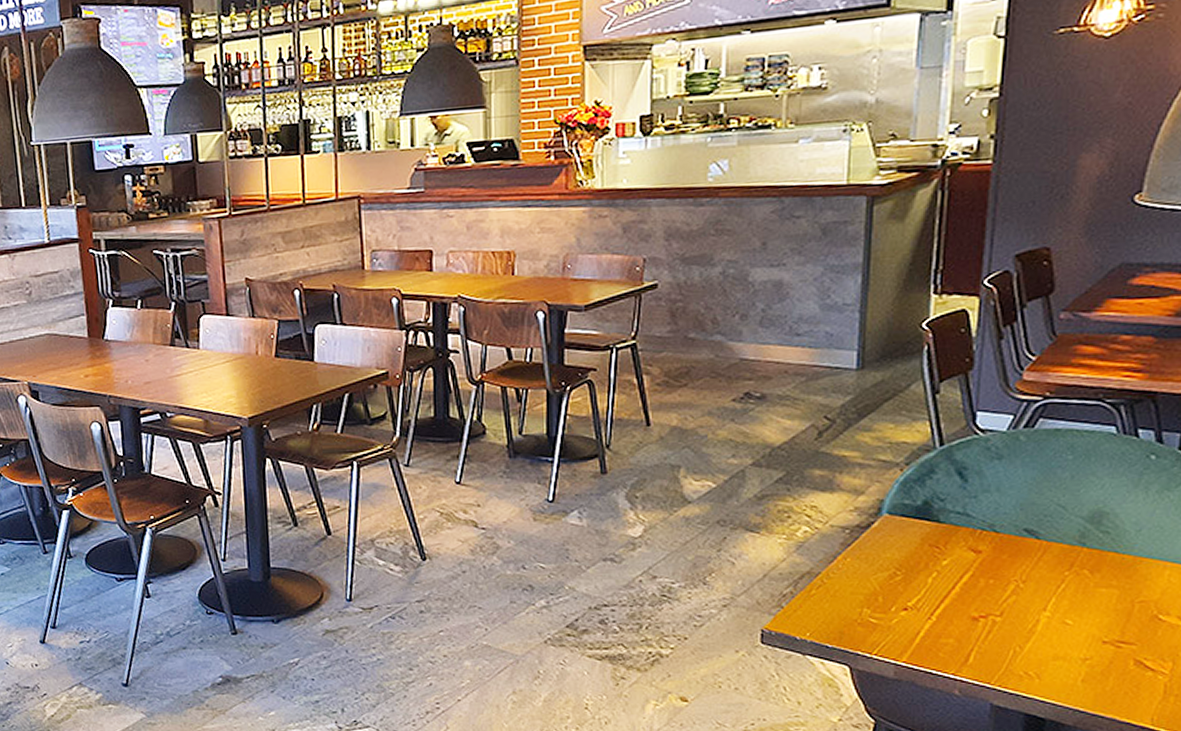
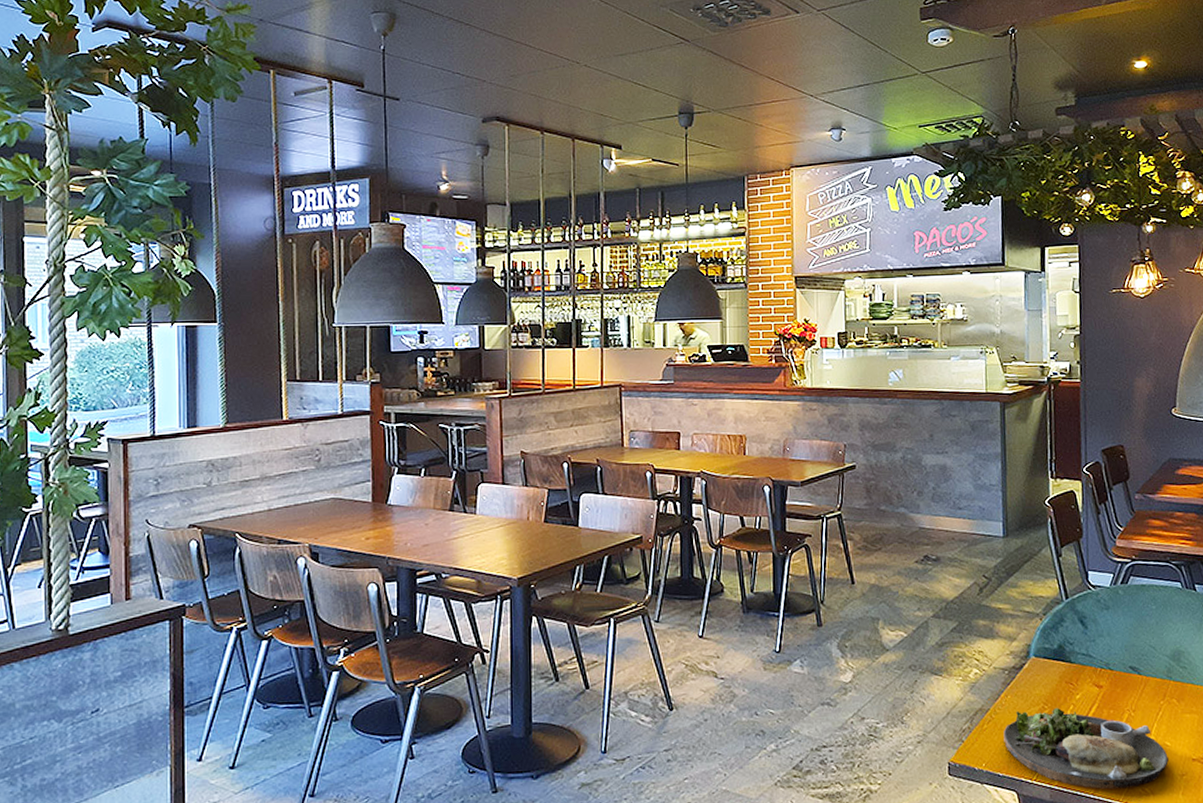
dinner plate: none [837,575,1067,670] -> present [1003,708,1169,790]

